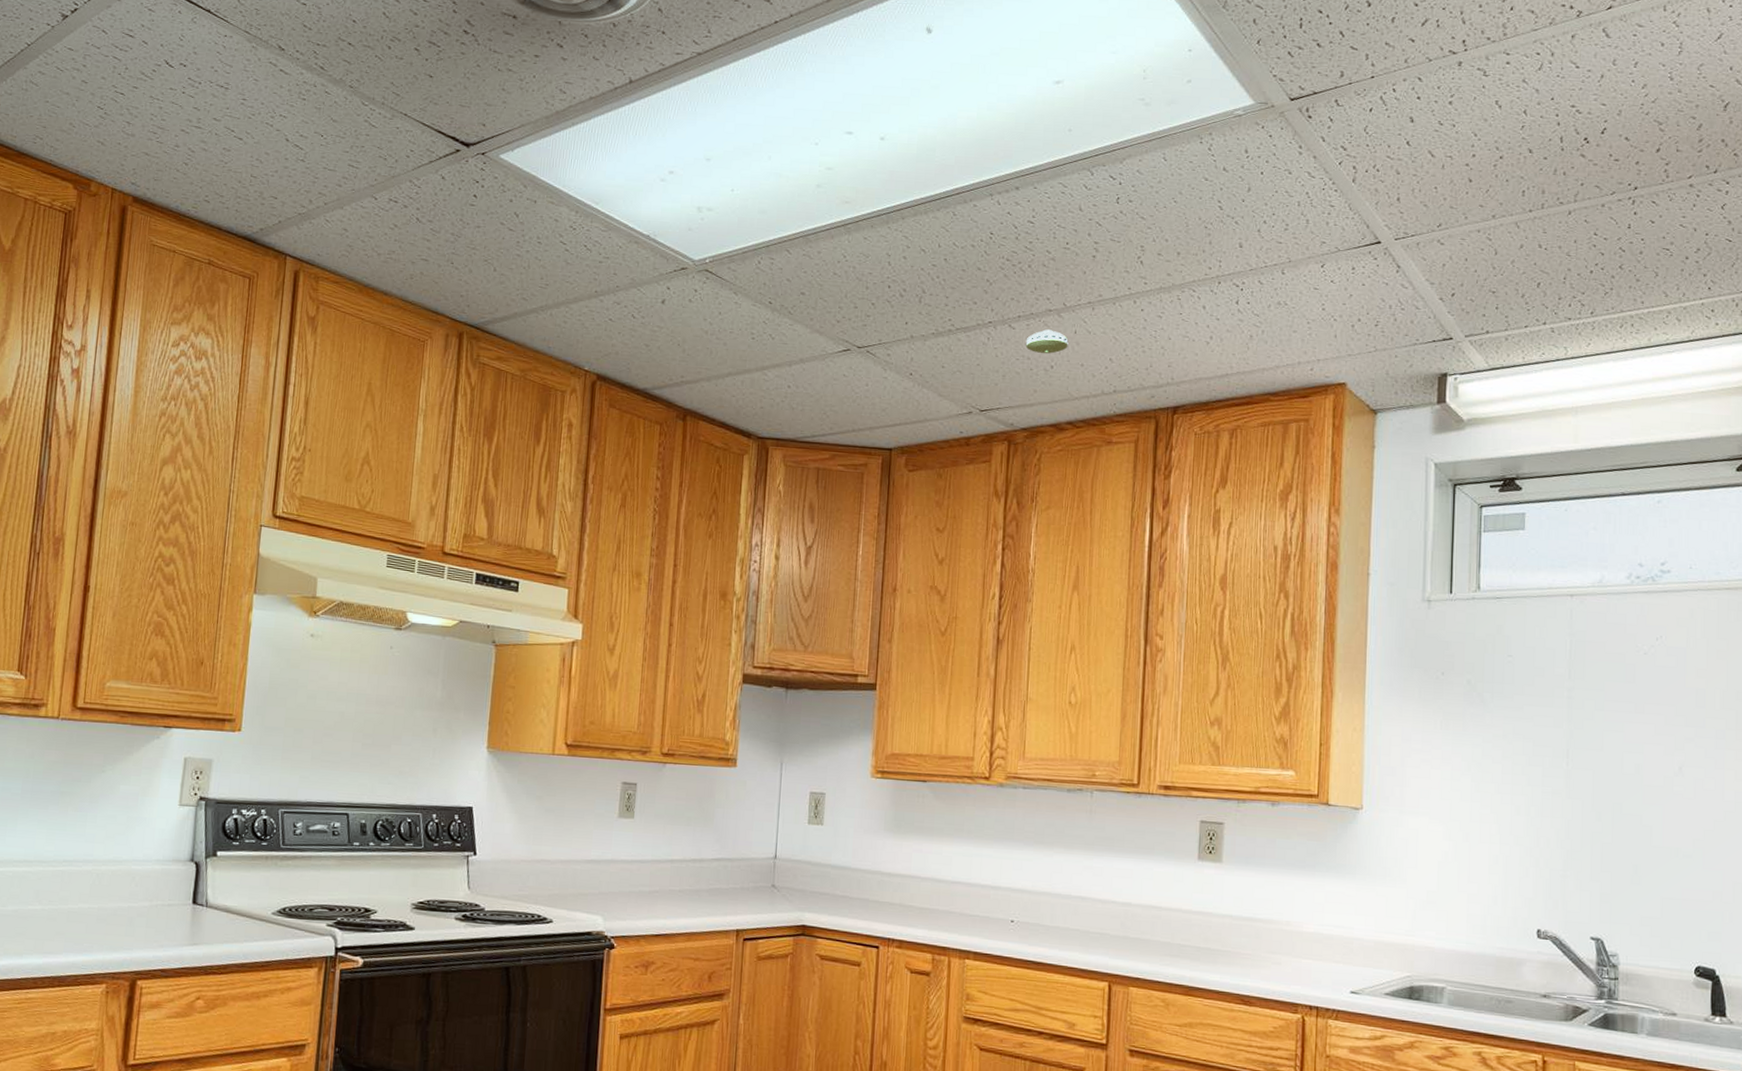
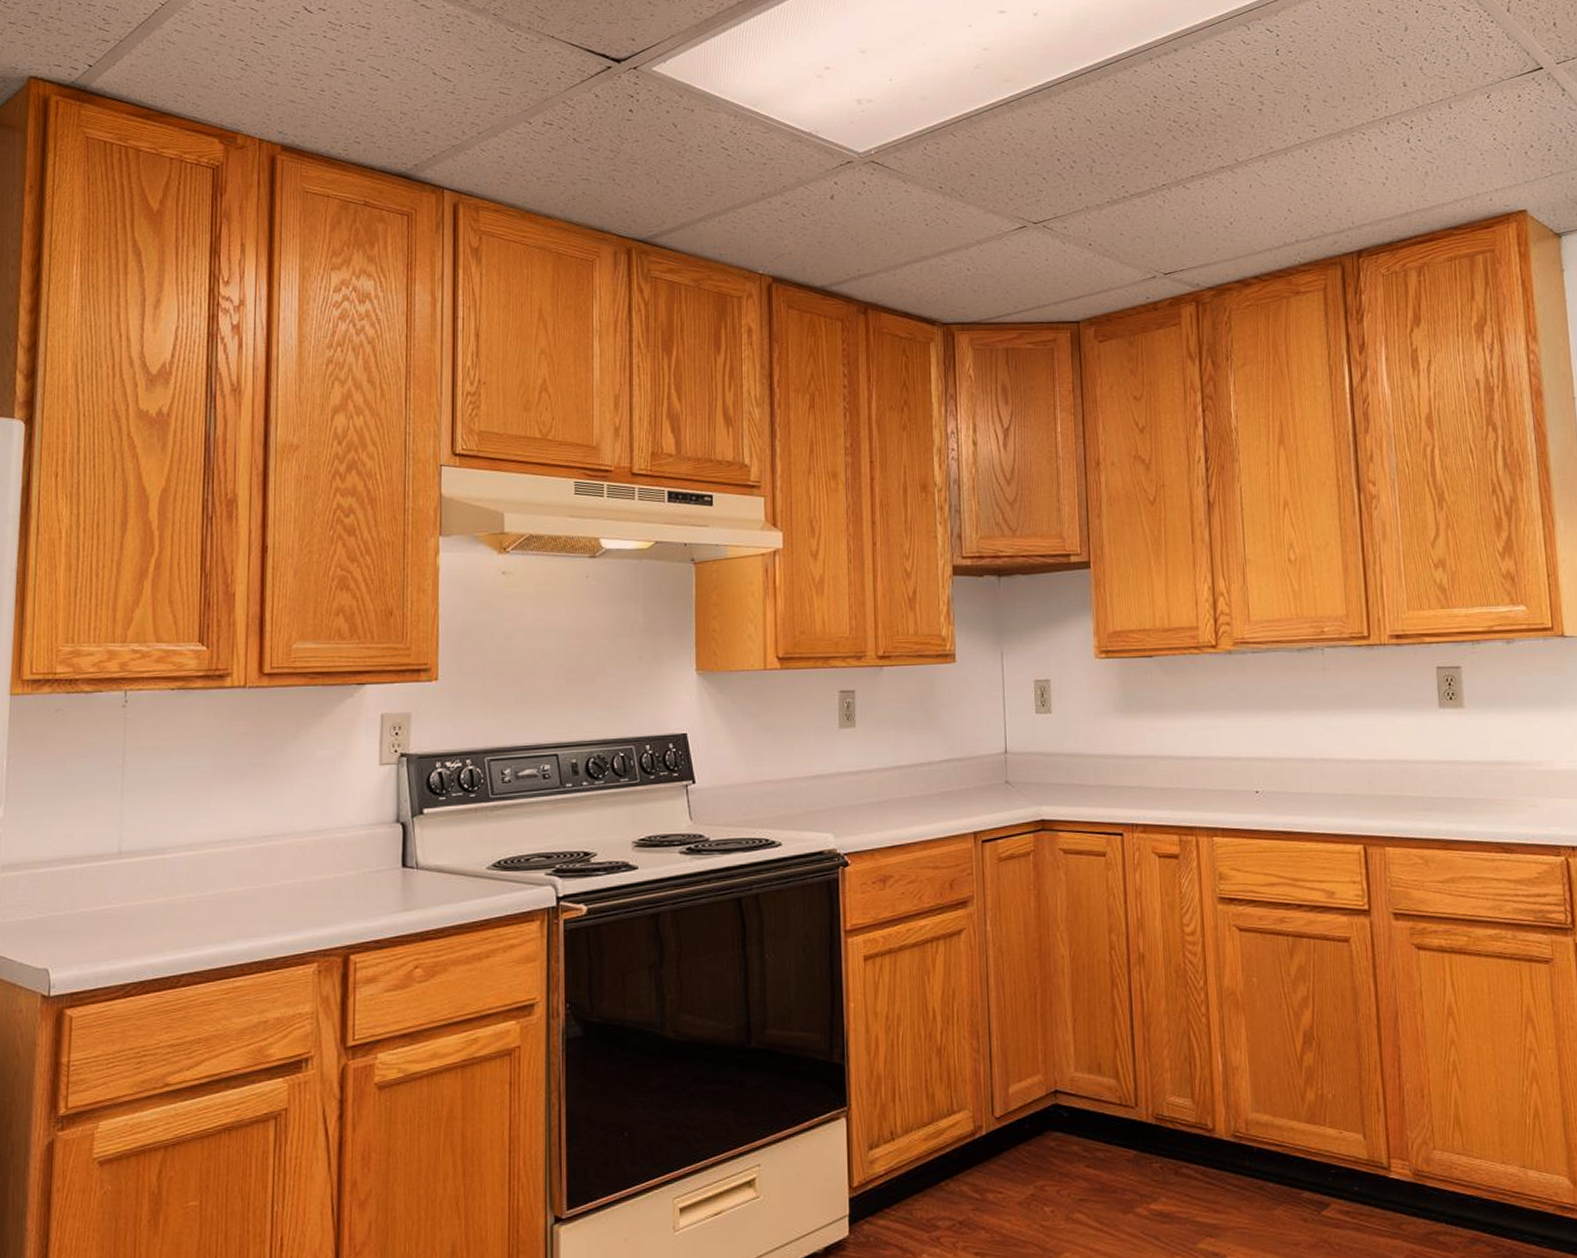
smoke detector: present [1025,329,1069,354] -> none [1202,186,1245,211]

